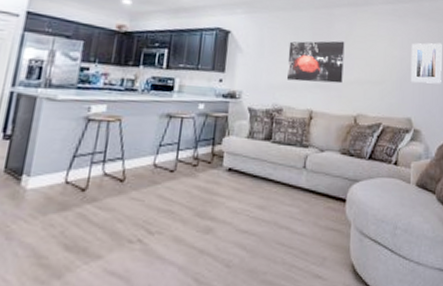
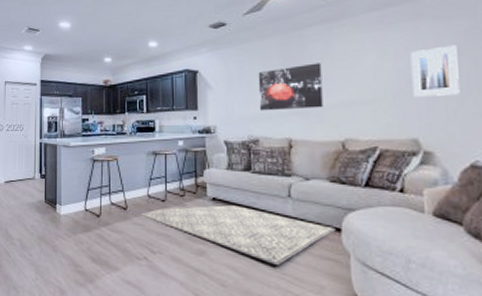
rug: none [140,176,341,240] -> present [140,205,335,266]

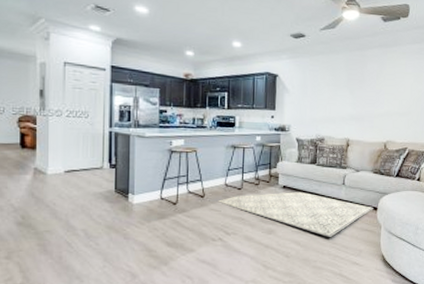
wall art: present [258,63,323,111] -> none [326,79,376,116]

